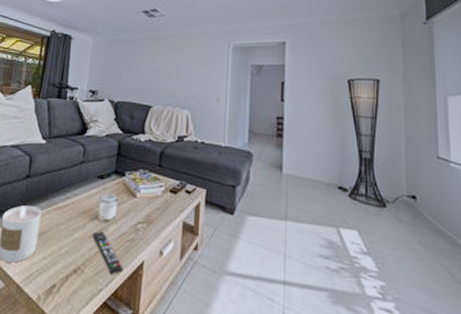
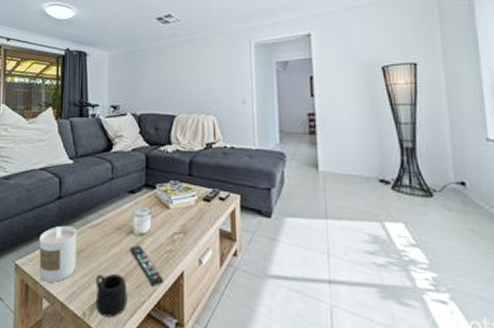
mug: none [51,257,86,304] -> present [95,274,128,318]

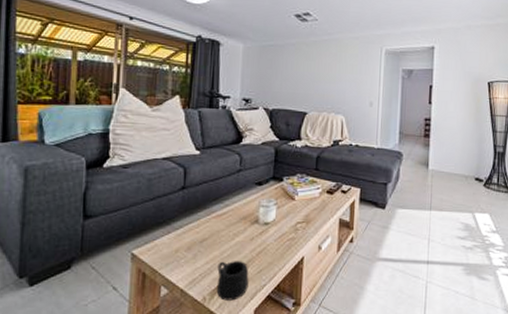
candle: present [39,225,77,282] -> none [158,215,200,270]
remote control: present [130,244,164,286] -> none [254,233,285,271]

